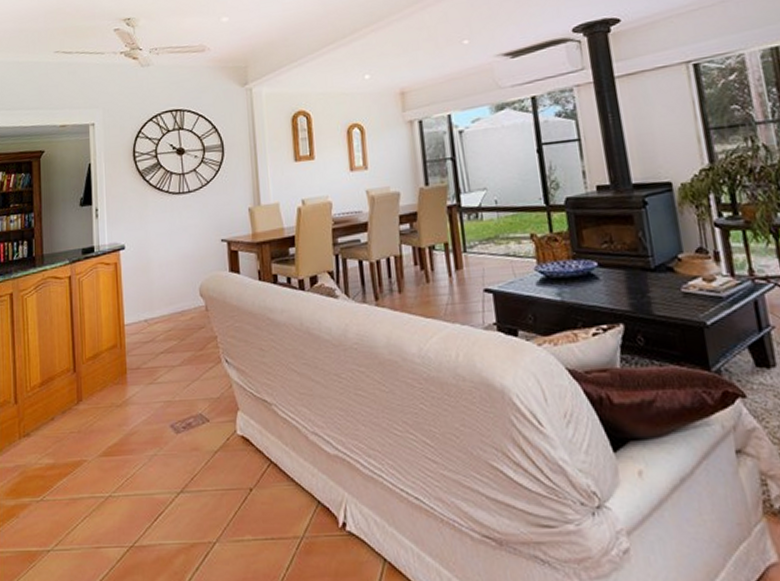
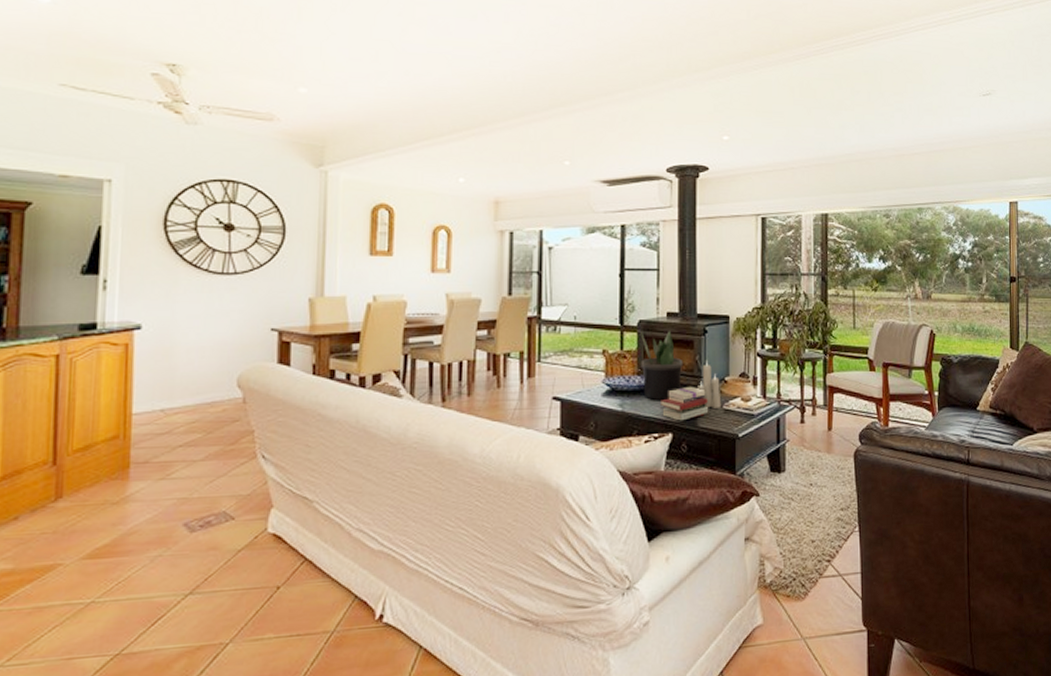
planter: none [569,206,626,287] -> present [641,331,683,401]
books: none [604,267,664,309] -> present [661,386,709,421]
candle: none [646,237,679,292] -> present [698,361,722,408]

